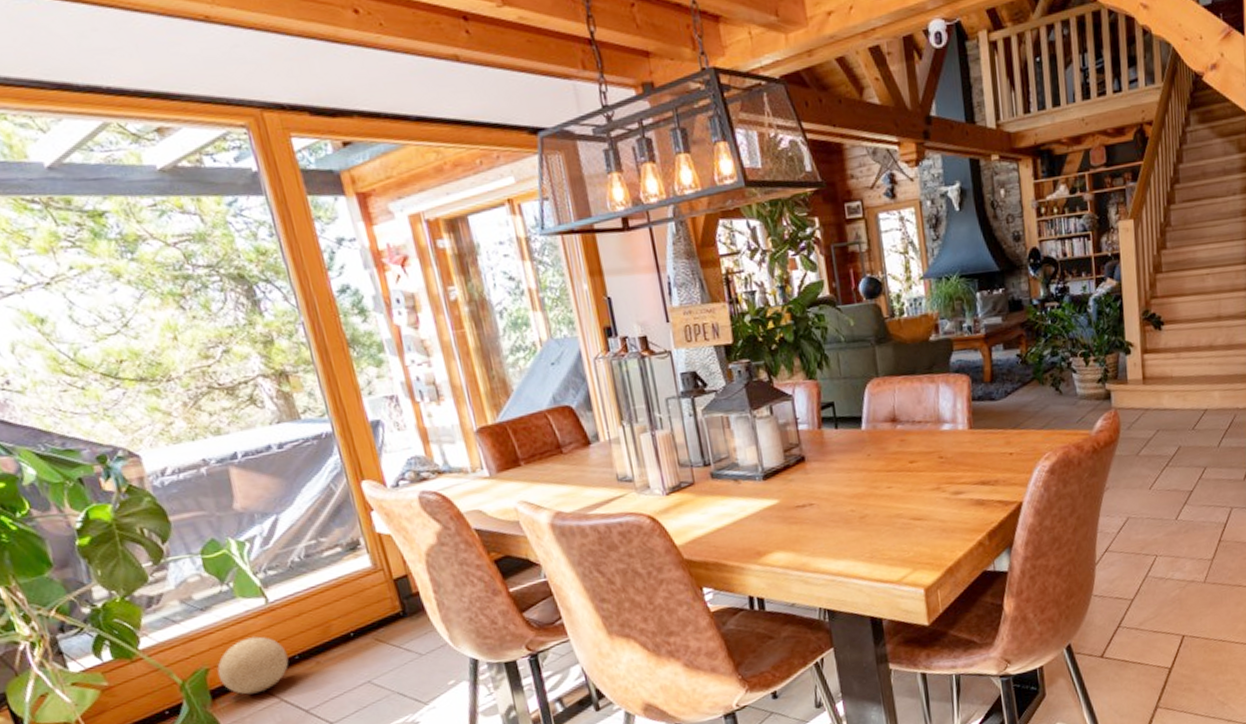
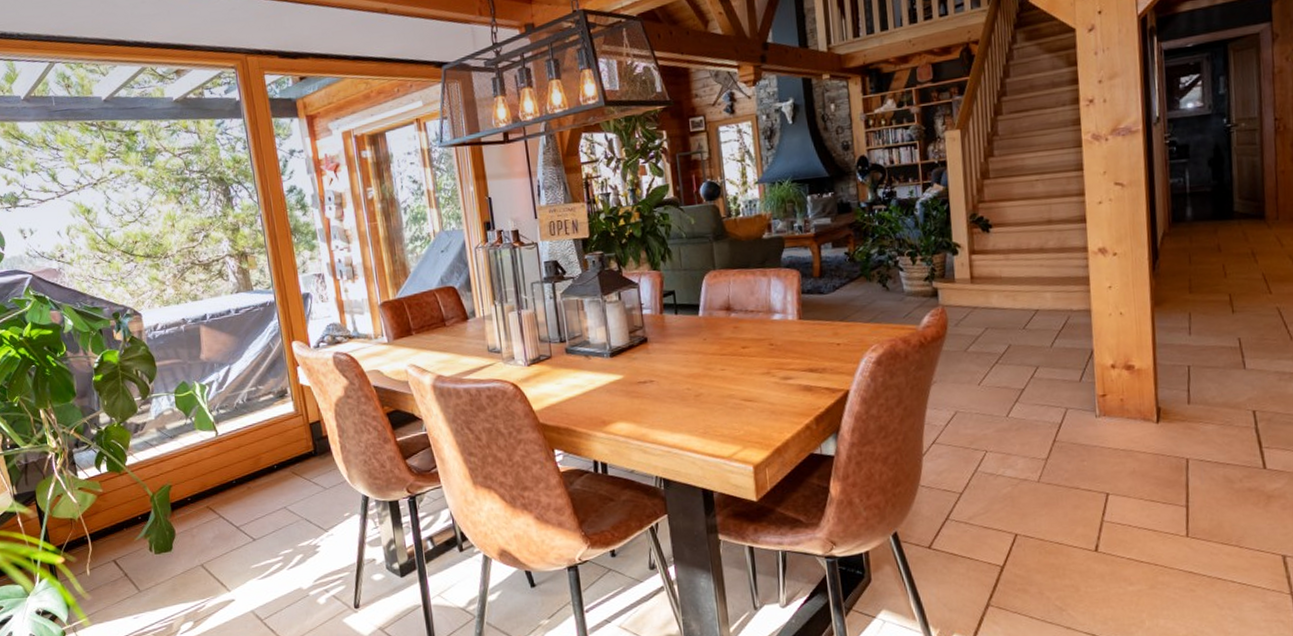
decorative ball: present [217,636,289,695] -> none [177,462,228,509]

